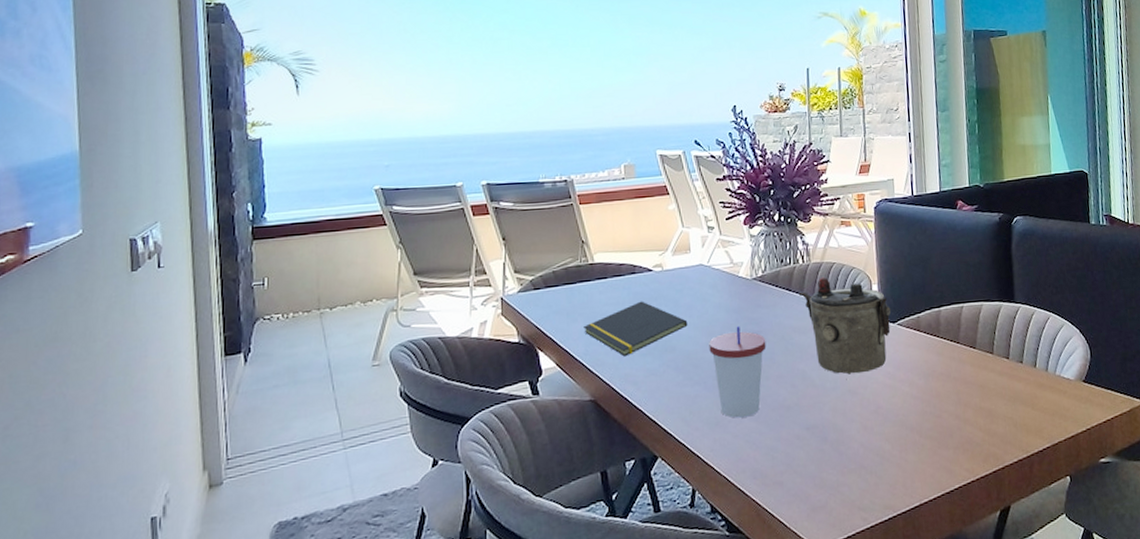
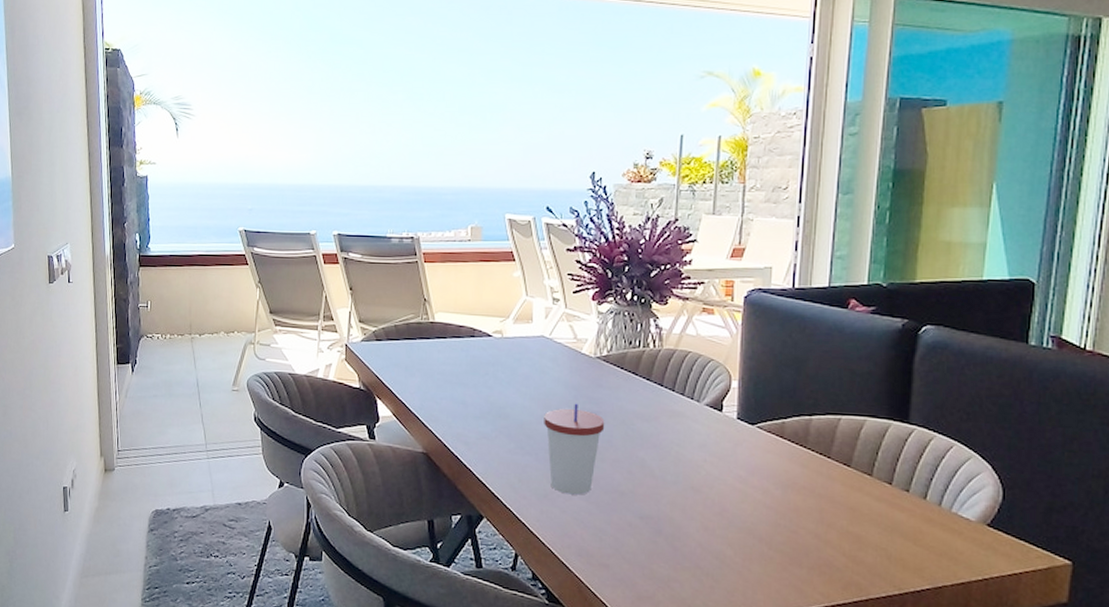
notepad: present [584,301,688,357] -> none [420,365,524,417]
teapot: present [799,276,891,380] -> none [646,365,751,476]

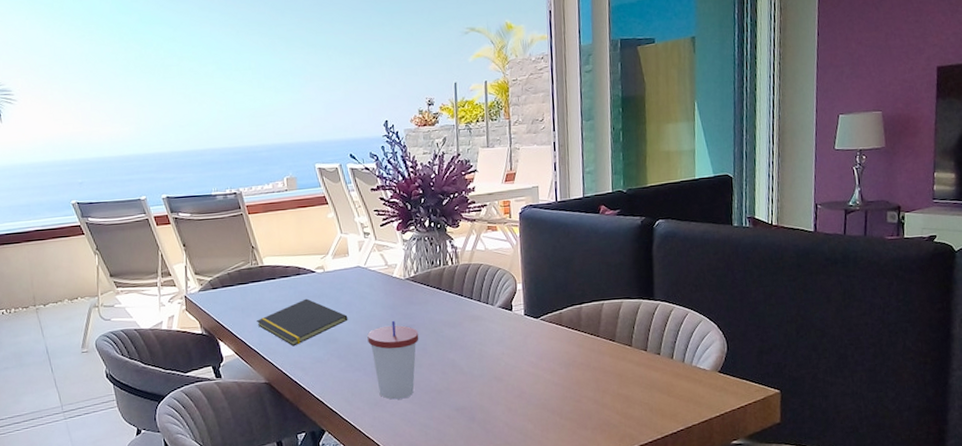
notepad: none [420,365,524,417] -> present [257,298,348,347]

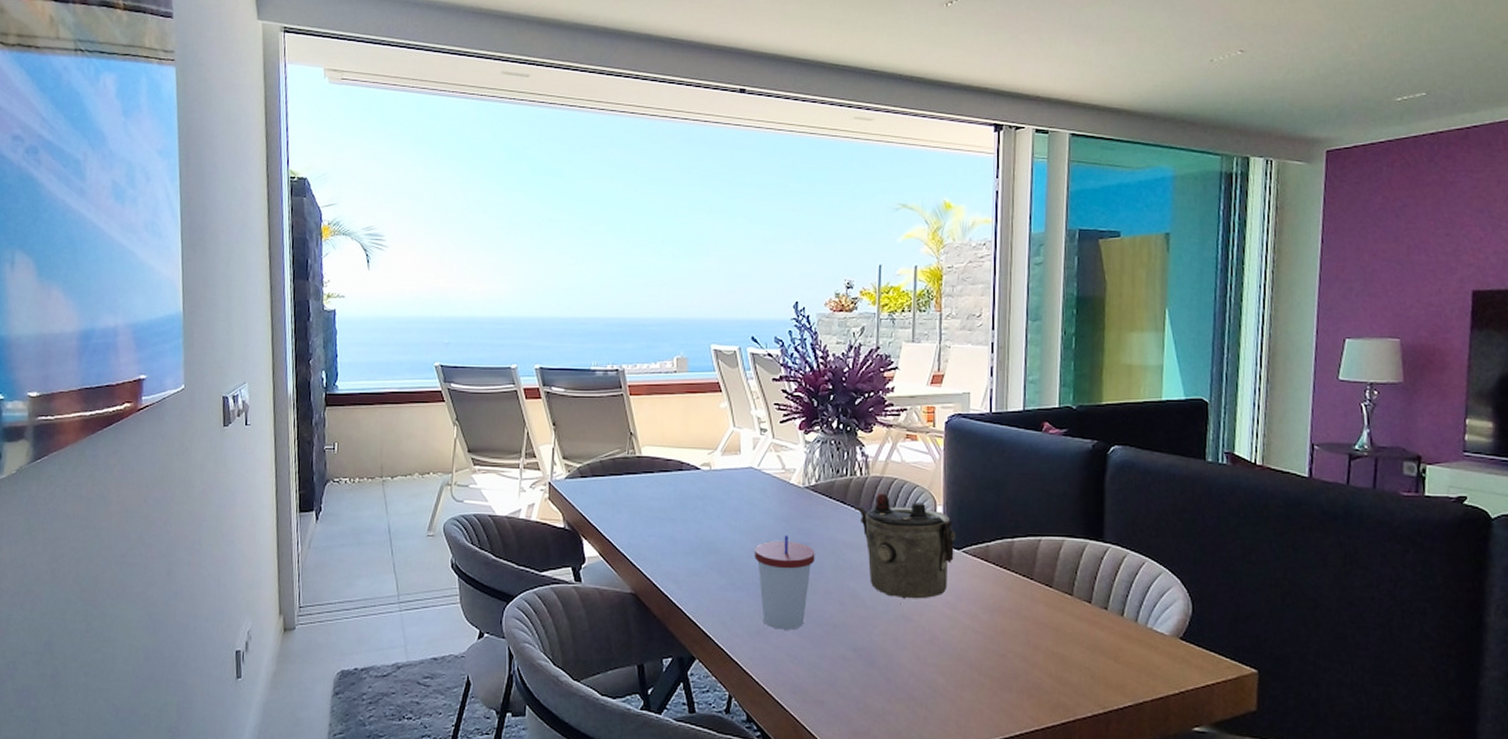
notepad: present [257,298,348,347] -> none [628,499,733,554]
teapot: none [449,276,535,368] -> present [855,492,957,605]

